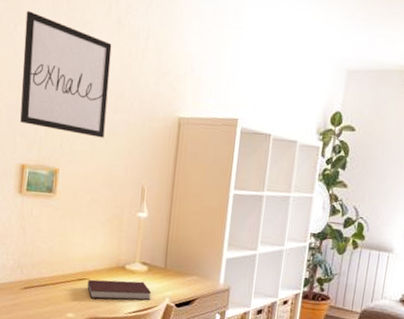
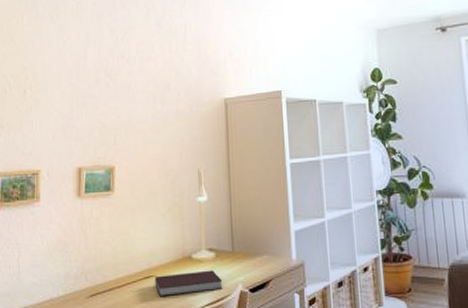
wall art: present [20,11,112,138] -> none [73,28,155,130]

